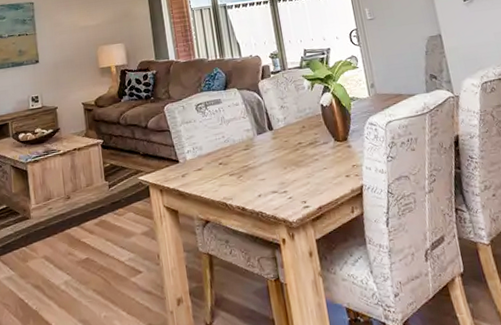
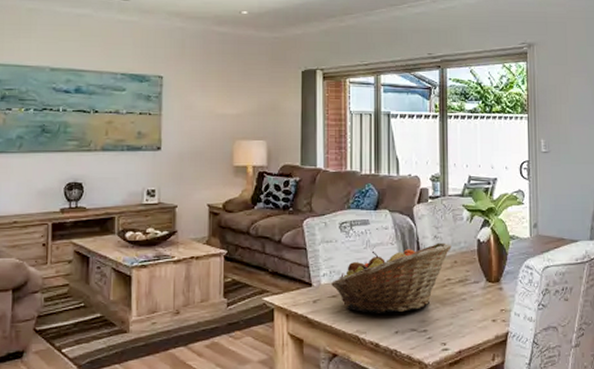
fruit basket: none [195,111,298,181] -> present [331,242,452,313]

